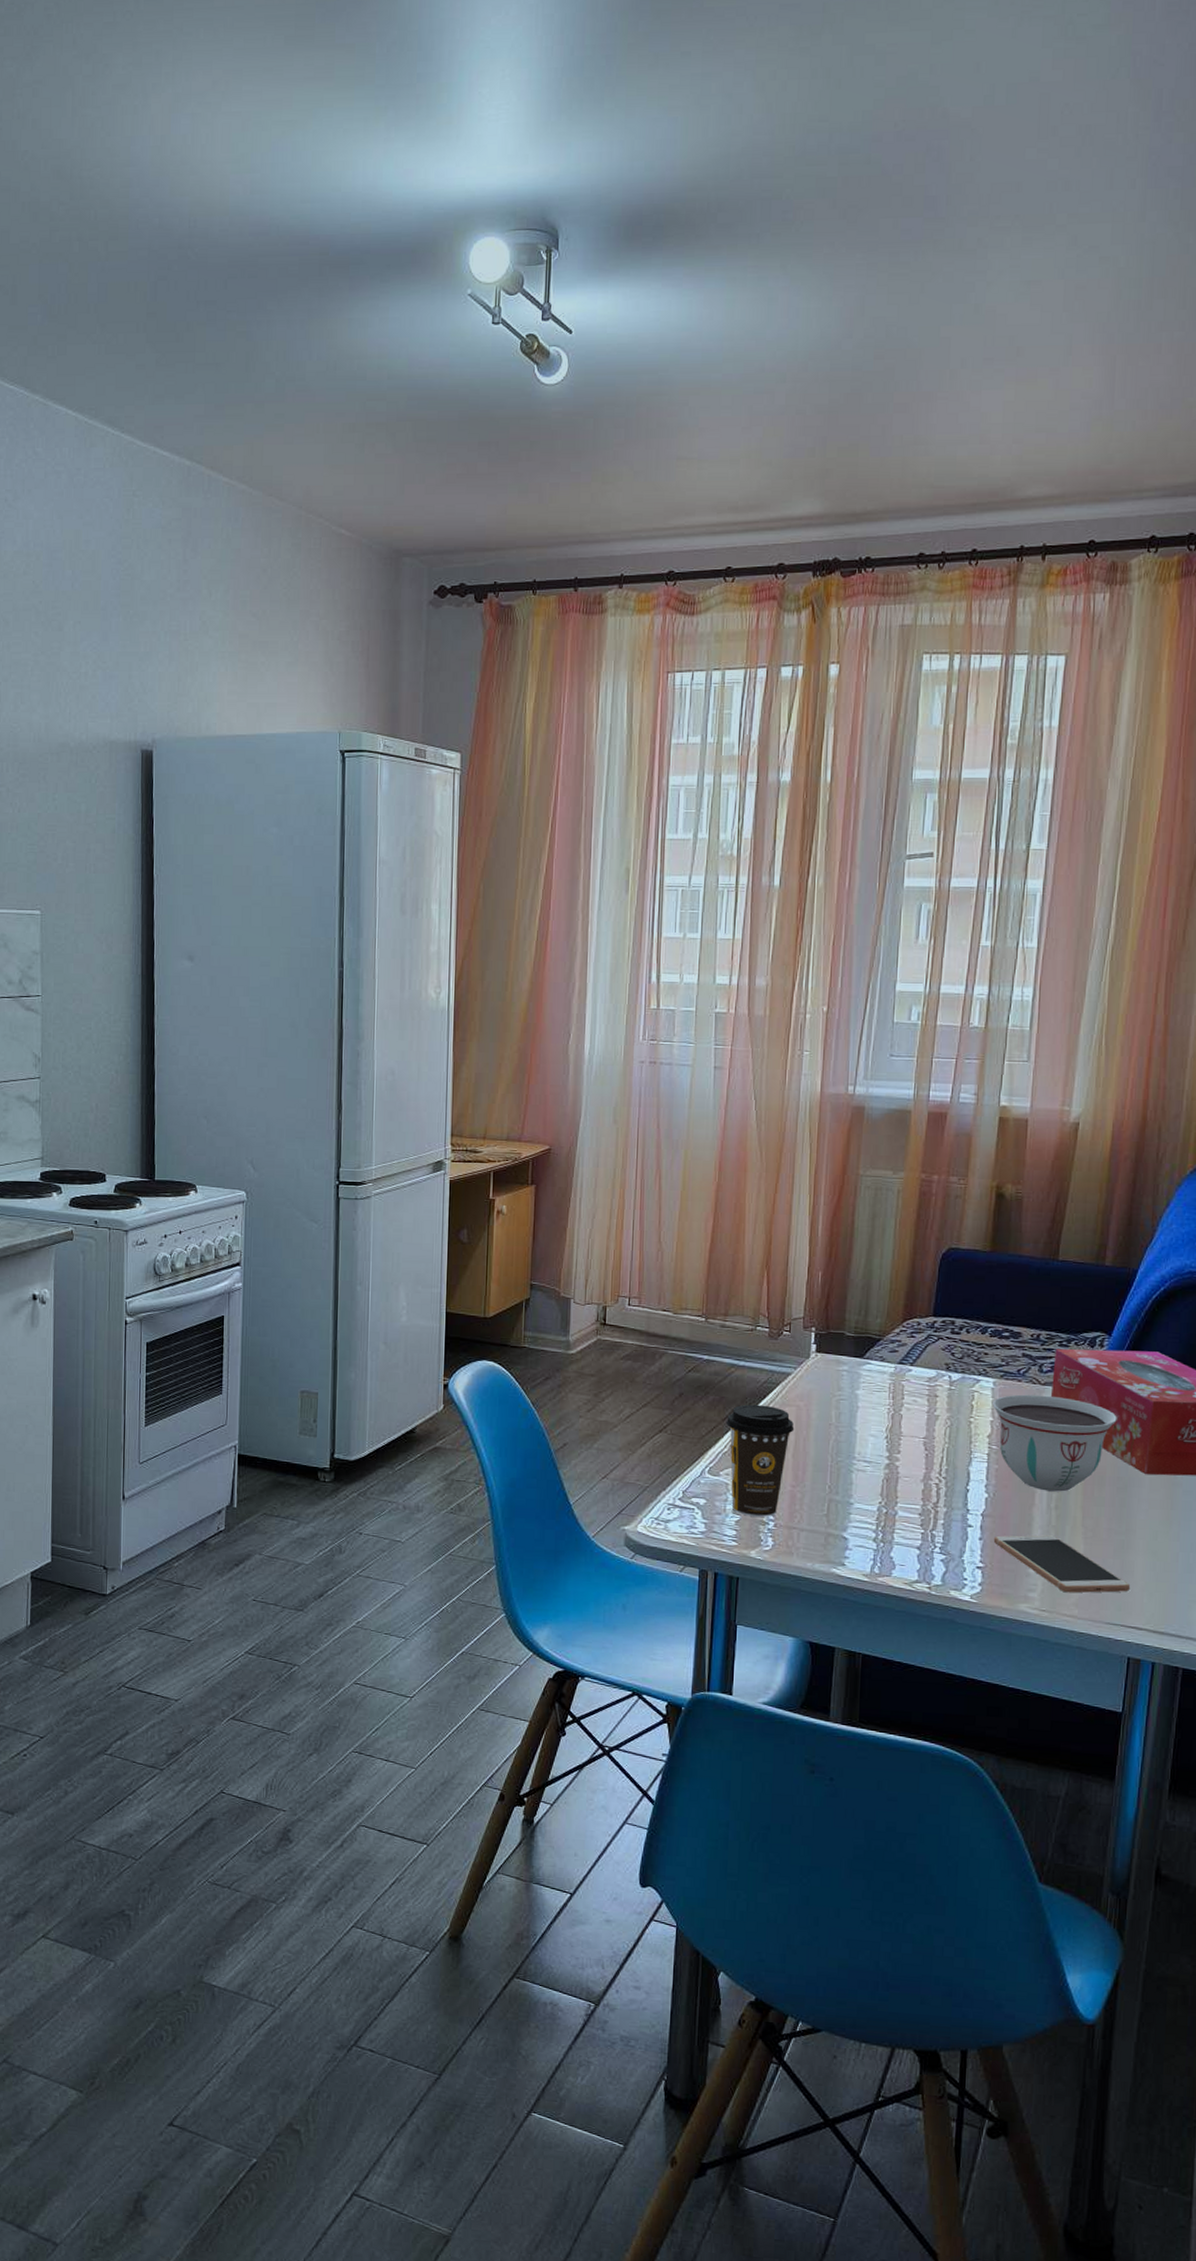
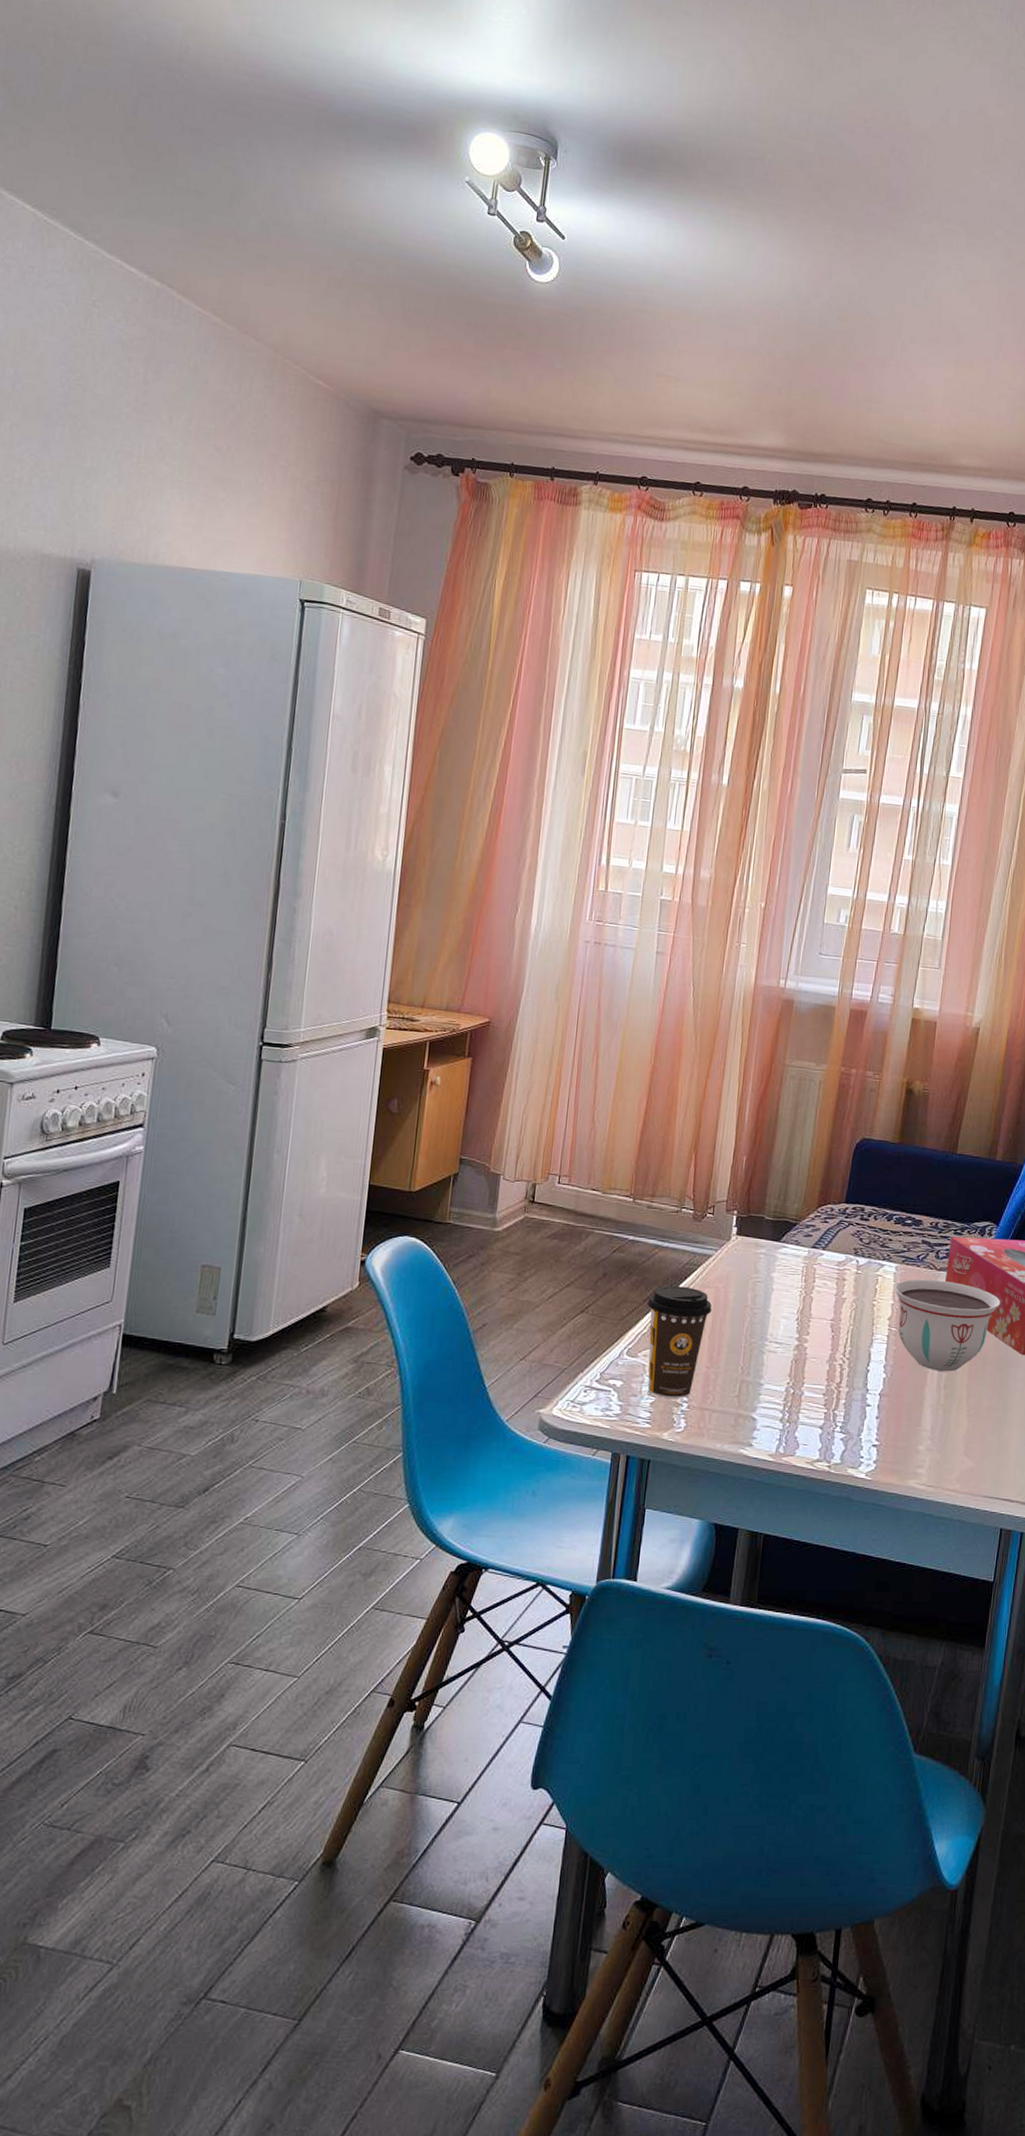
smartphone: present [993,1535,1131,1593] -> none [888,1413,1006,1469]

